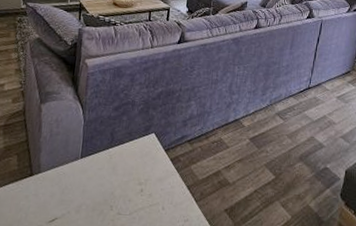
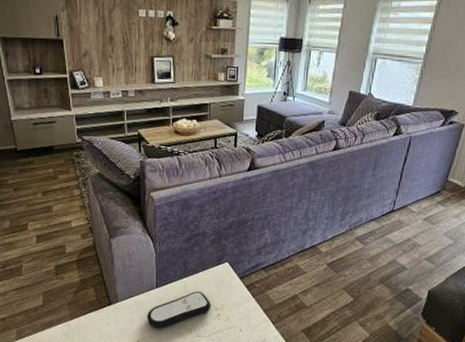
remote control: none [67,163,135,204] -> present [146,291,211,329]

